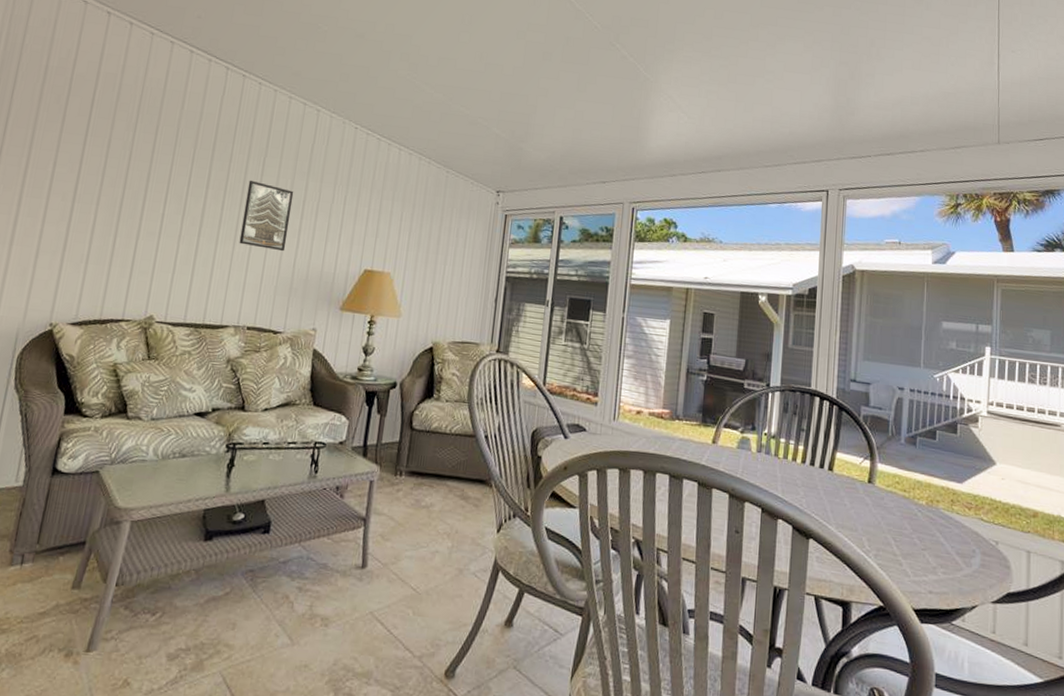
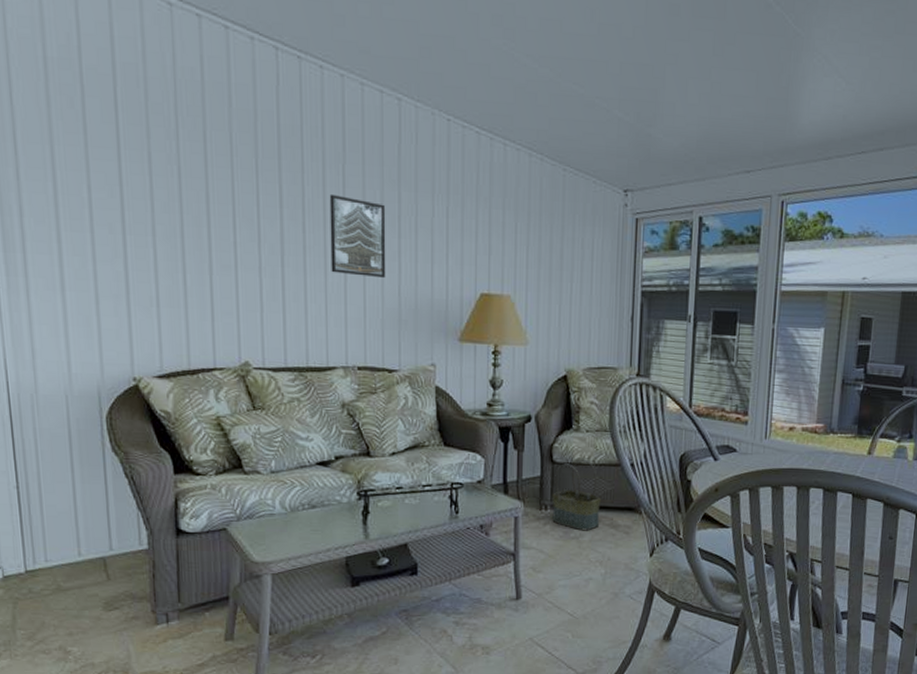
basket: none [405,427,454,501] -> present [552,459,601,531]

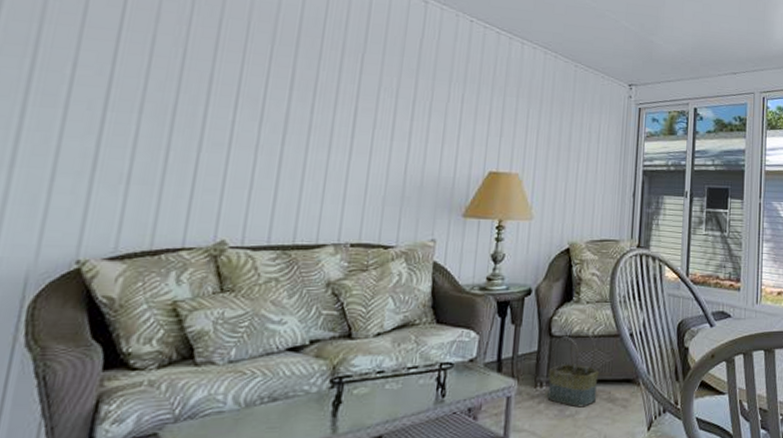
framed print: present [329,193,386,279] -> none [335,79,401,157]

